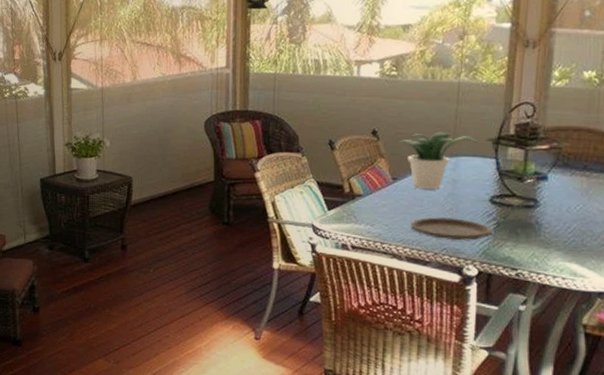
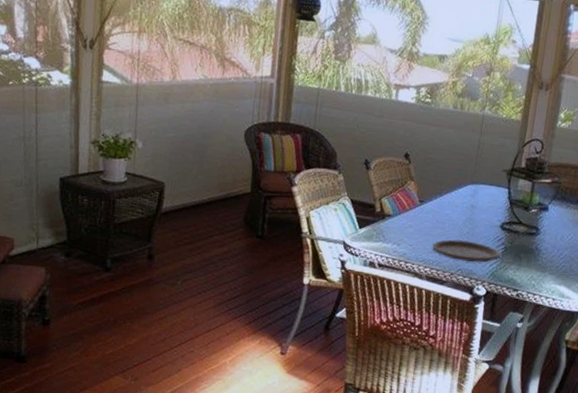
potted plant: present [398,132,477,190] -> none [427,159,495,214]

